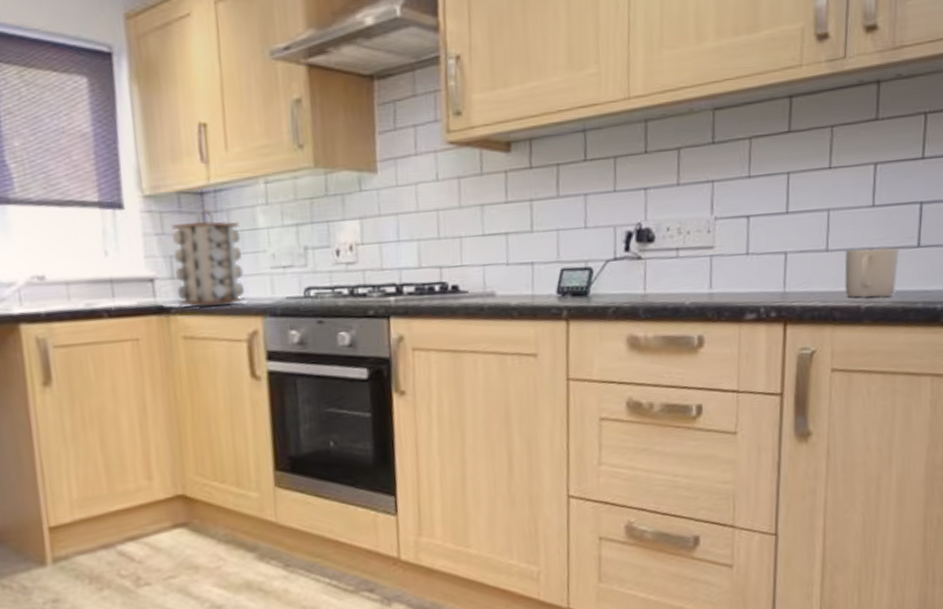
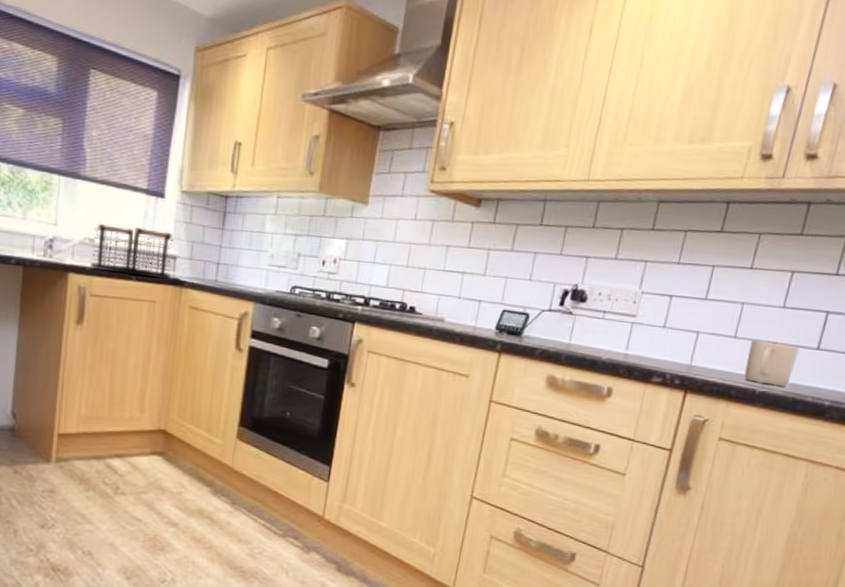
dish rack: none [41,250,152,314] -> present [90,223,173,280]
spice rack: present [171,209,245,308] -> none [191,209,251,289]

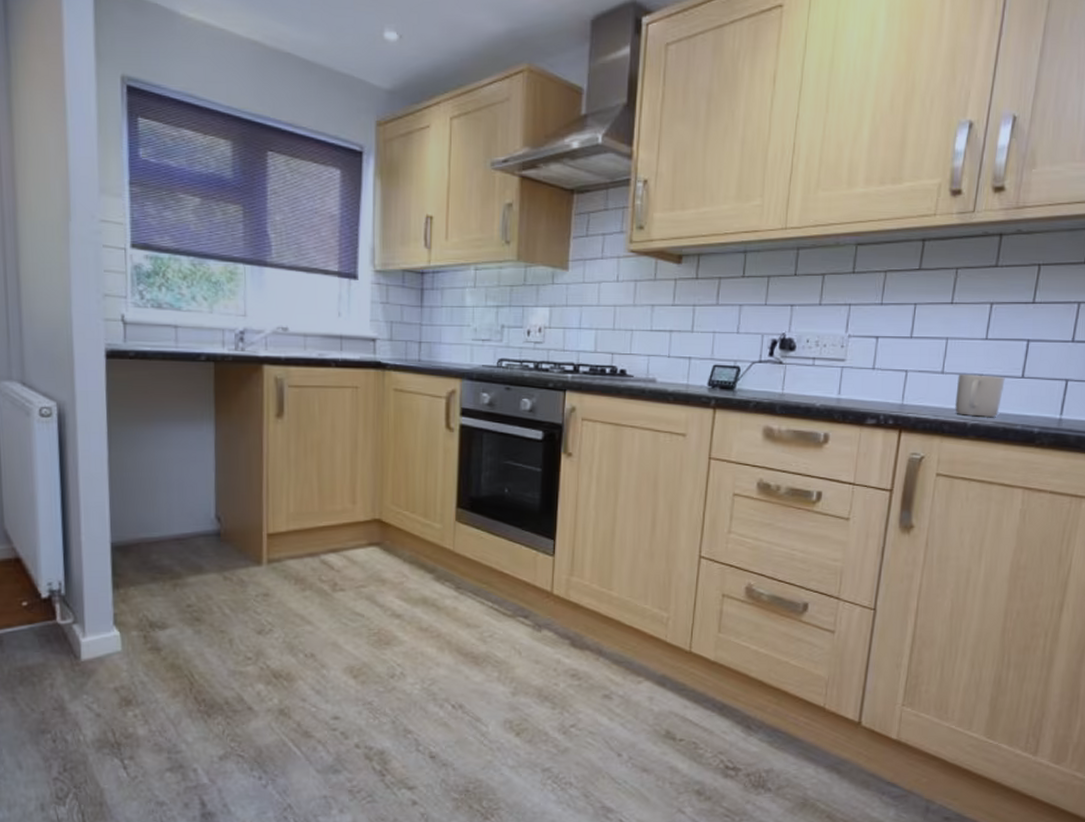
dish rack: present [90,223,173,280] -> none [285,311,371,364]

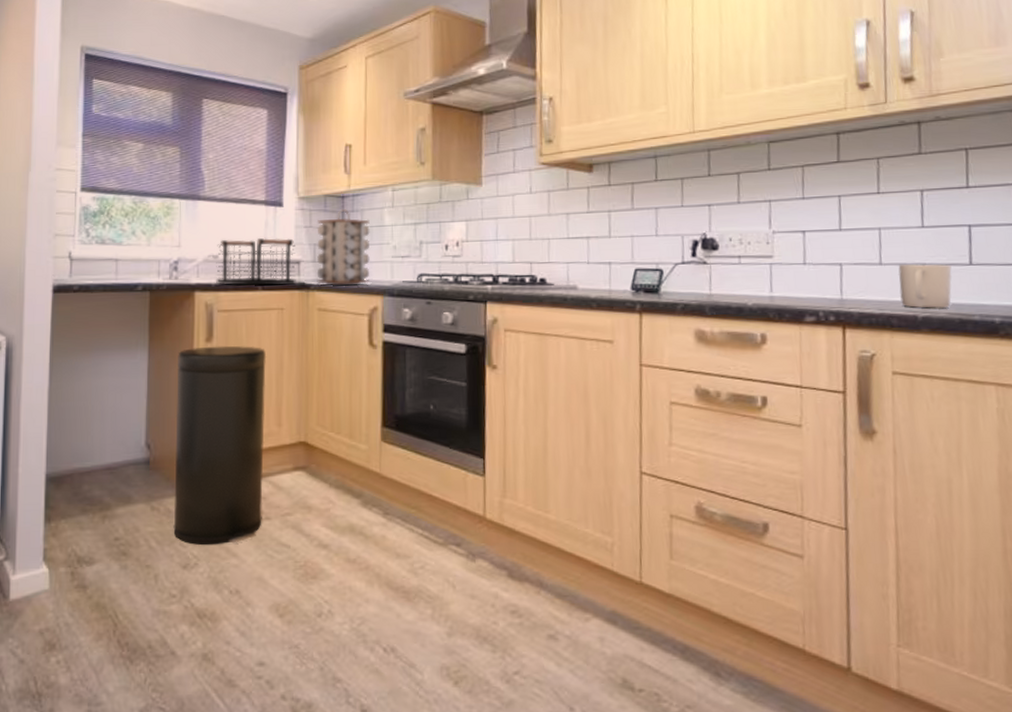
pedal bin: none [246,422,341,613] -> present [173,345,267,545]
dish rack: none [285,311,371,364] -> present [216,237,296,286]
spice rack: none [393,286,450,367] -> present [316,209,370,286]

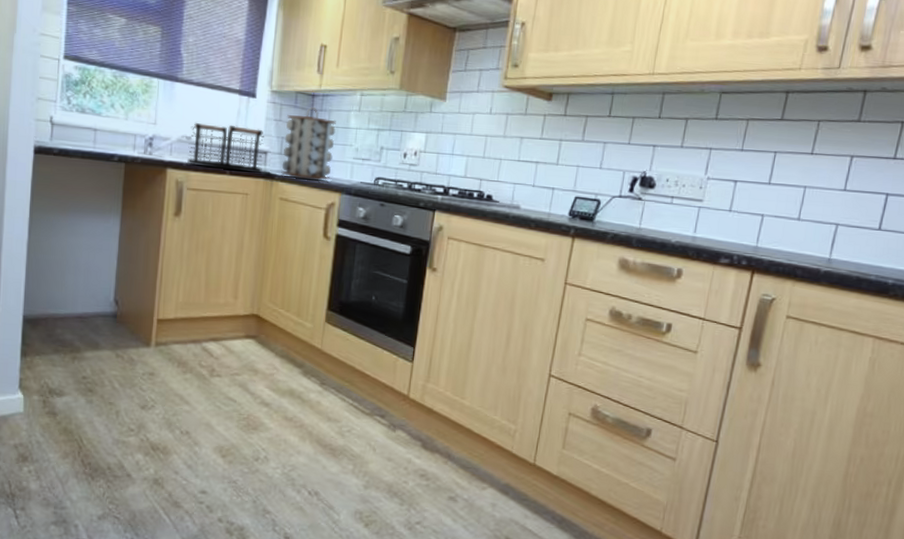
pedal bin: present [173,345,267,545] -> none [135,220,229,393]
mug: present [898,264,952,308] -> none [809,221,862,266]

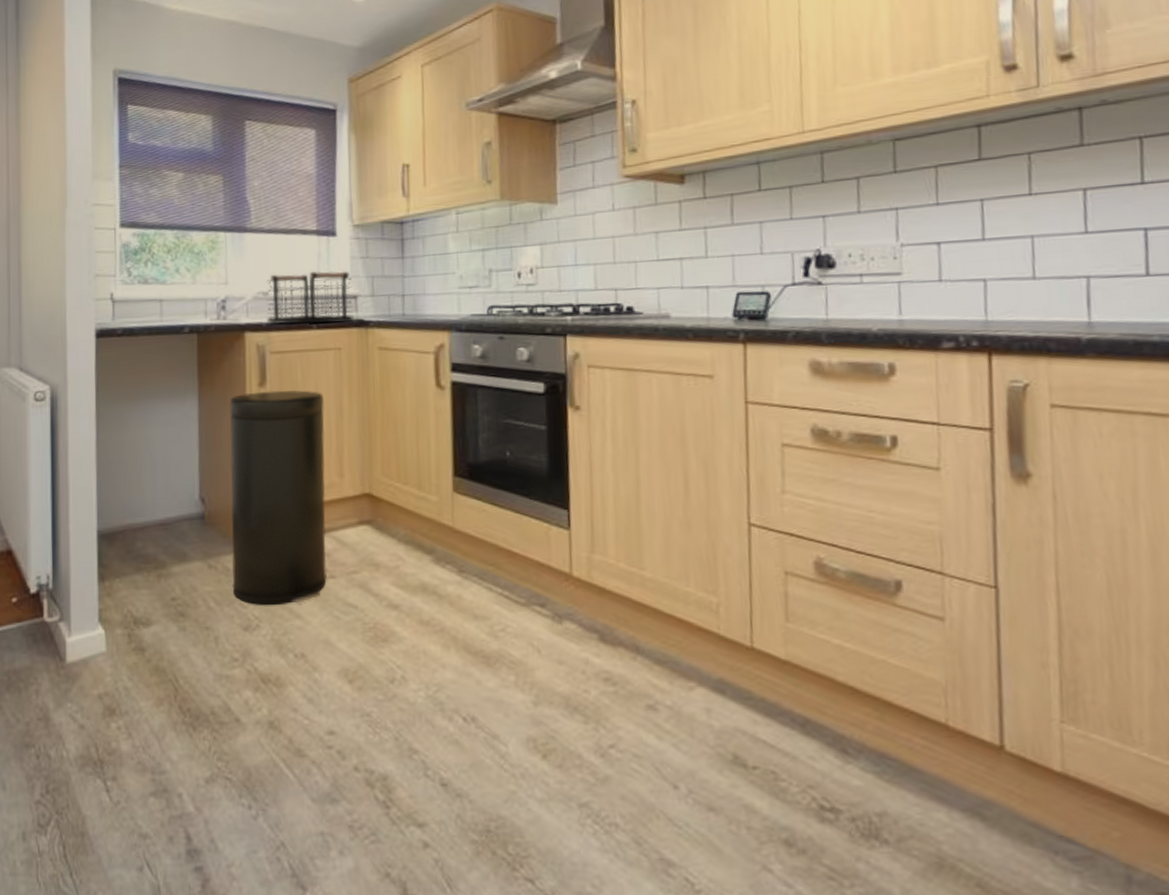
pedal bin: none [135,220,229,393] -> present [229,390,327,605]
spice rack: present [281,107,336,181] -> none [374,236,435,322]

